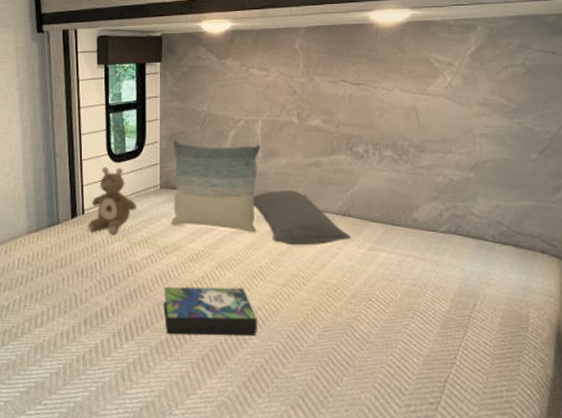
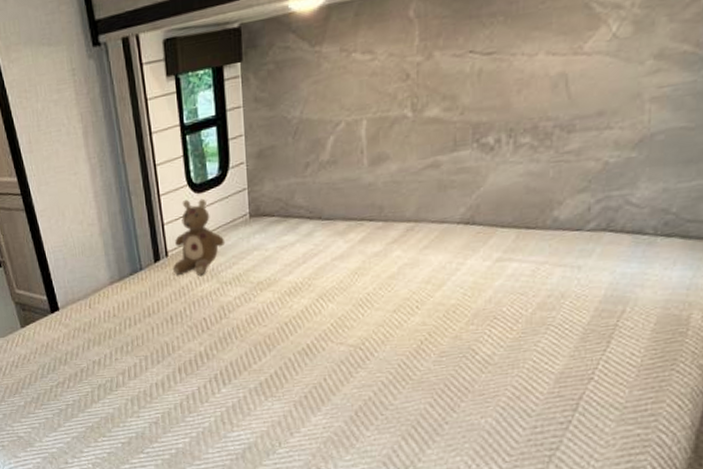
book: present [163,286,257,336] -> none [260,318,365,376]
pillow: present [171,141,261,233] -> none [262,150,366,258]
pillow: present [253,191,351,246] -> none [357,201,475,266]

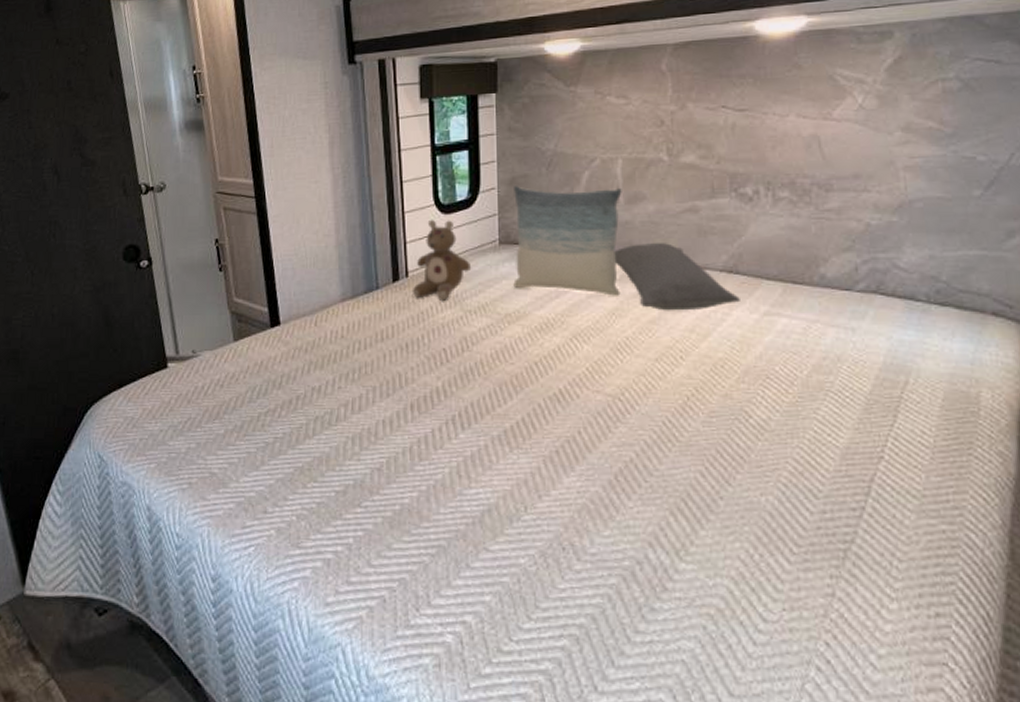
pillow: none [262,150,366,258] -> present [513,186,622,296]
pillow: none [357,201,475,266] -> present [614,243,740,311]

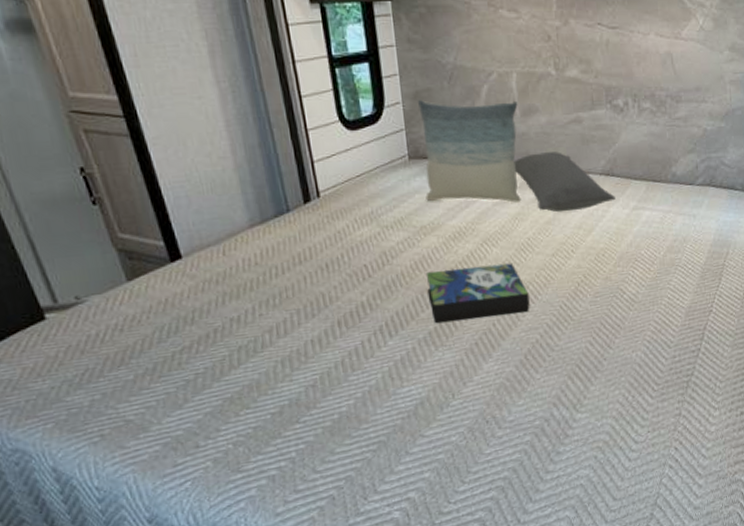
stuffed bear: present [413,219,472,301] -> none [326,136,385,219]
book: none [506,363,625,423] -> present [425,262,530,324]

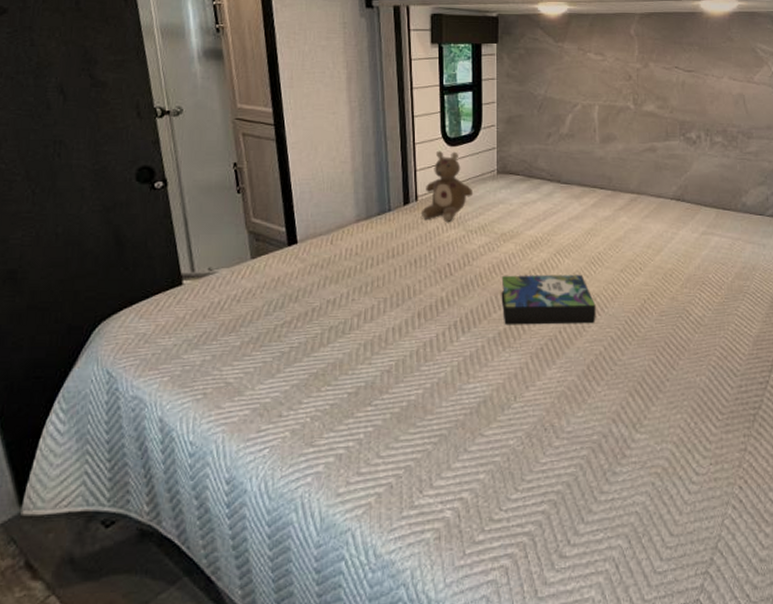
stuffed bear: none [326,136,385,219] -> present [422,150,474,222]
pillow: present [418,100,521,203] -> none [508,124,598,219]
pillow: present [514,152,616,212] -> none [590,176,685,231]

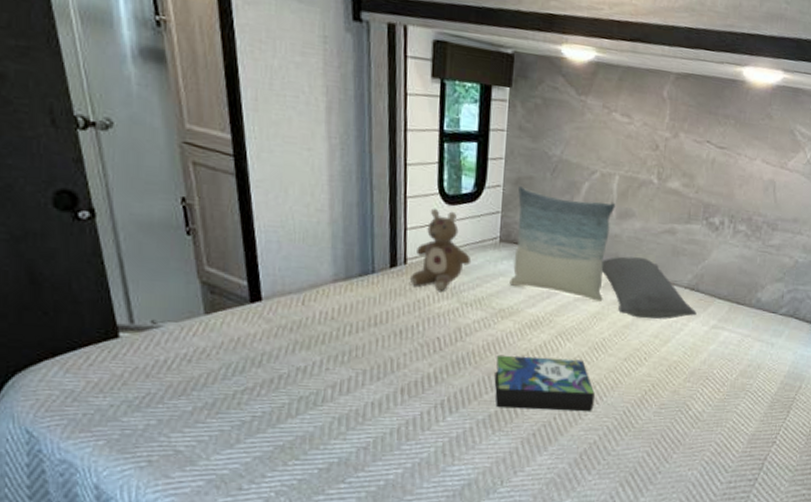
pillow: none [508,124,598,219] -> present [509,186,616,302]
pillow: none [590,176,685,231] -> present [601,256,697,319]

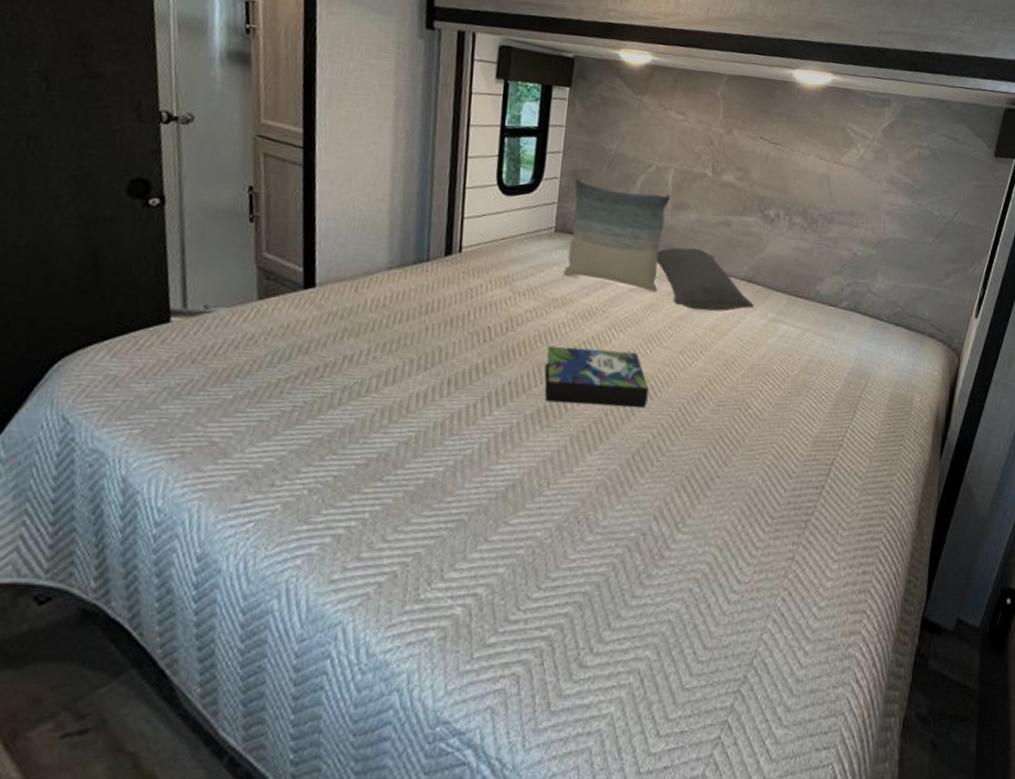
stuffed bear: present [410,208,472,291] -> none [464,198,526,280]

